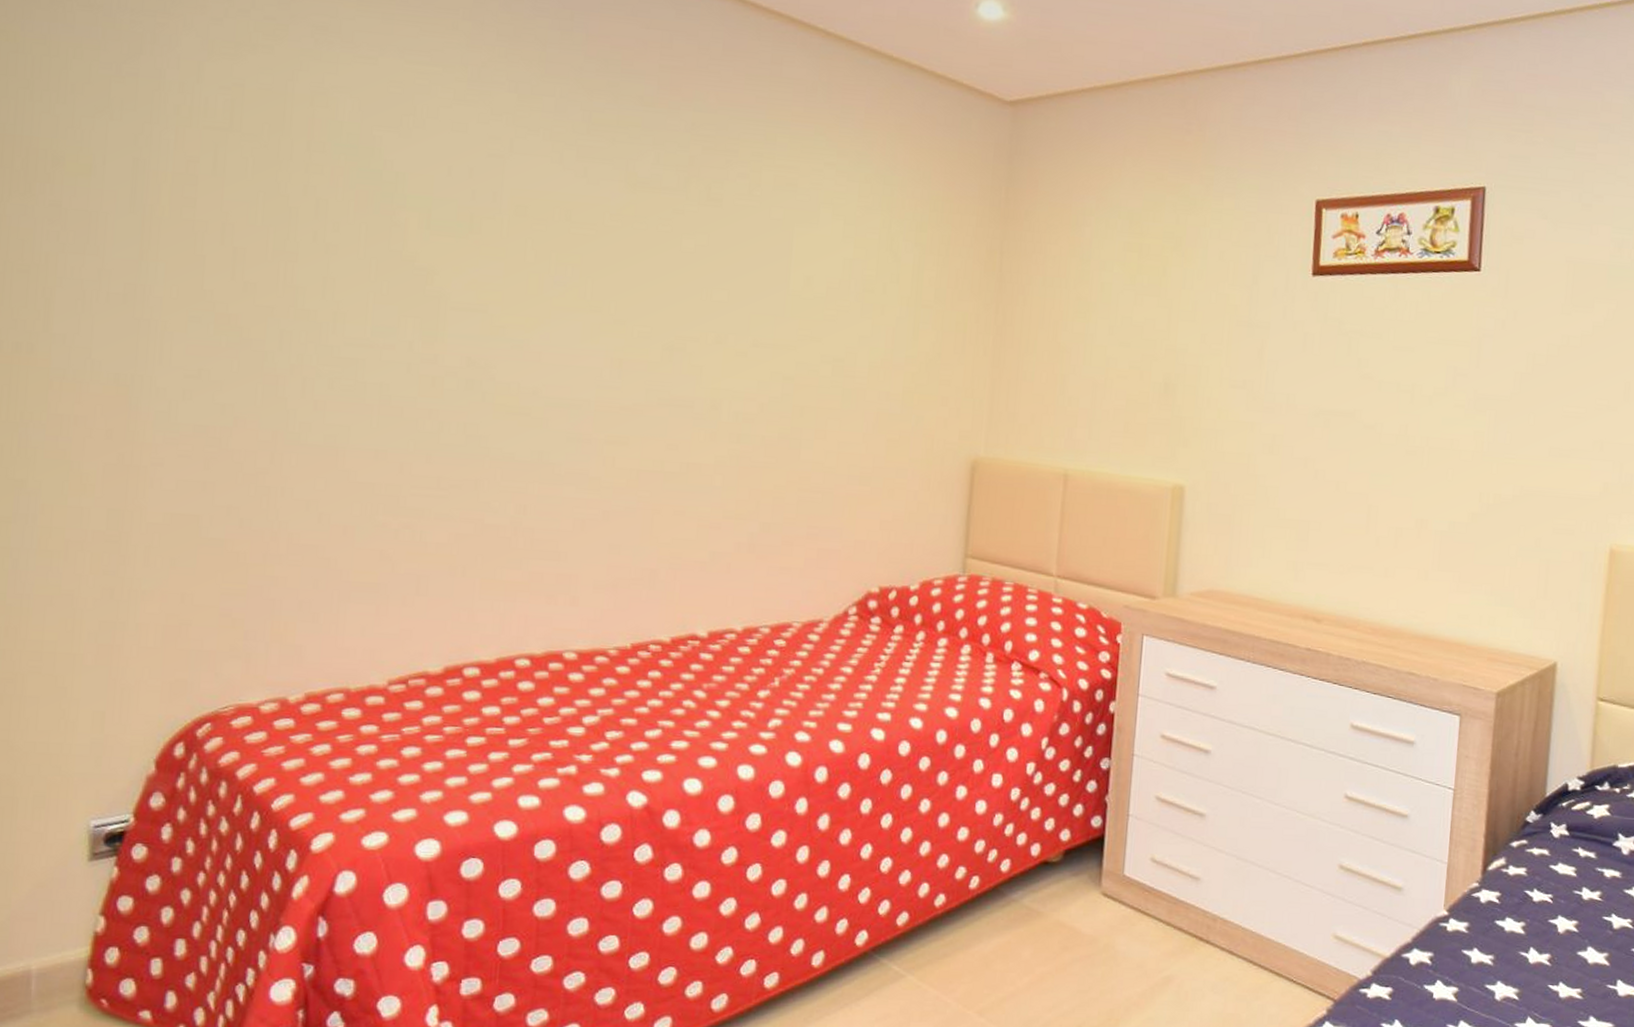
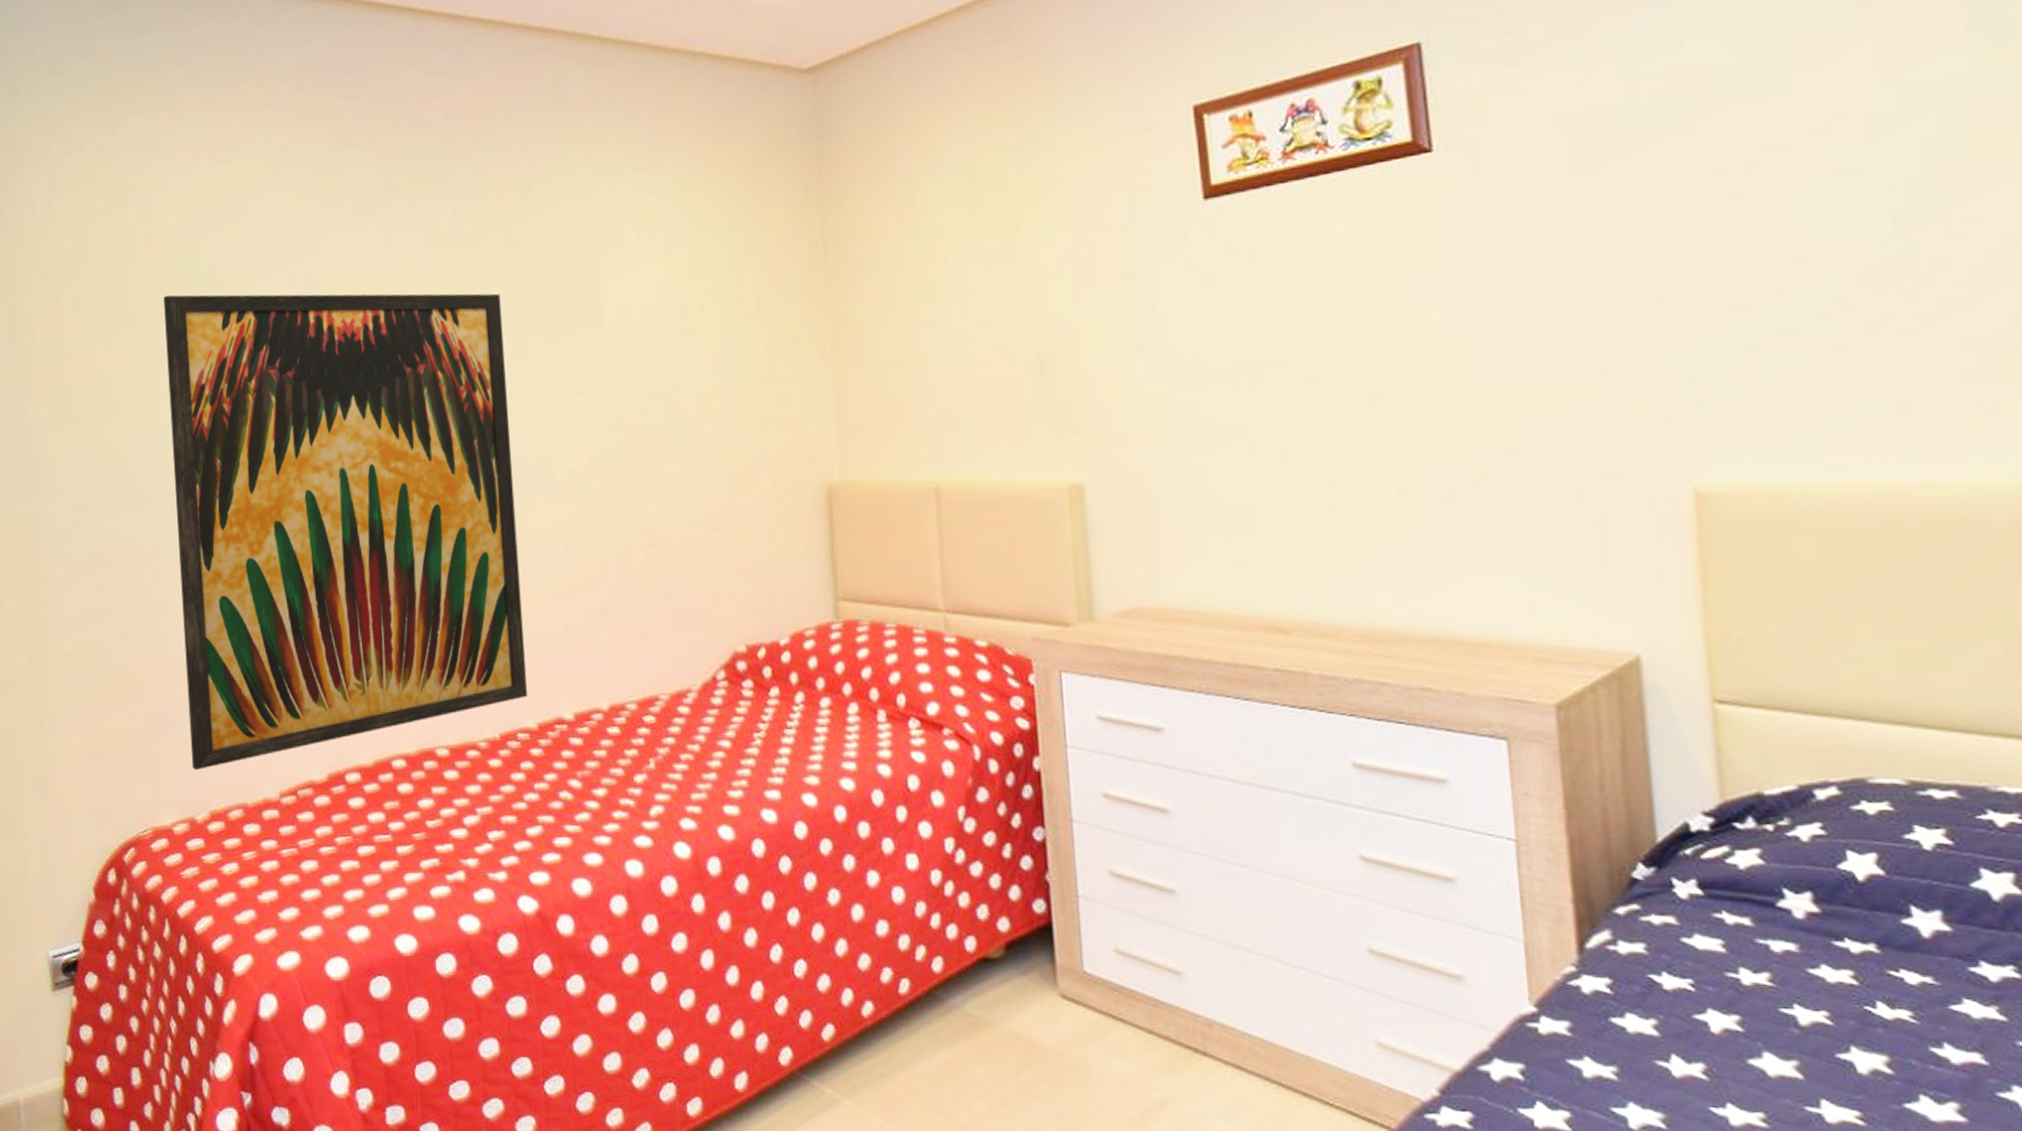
wall art: none [290,181,692,653] -> present [164,293,528,771]

